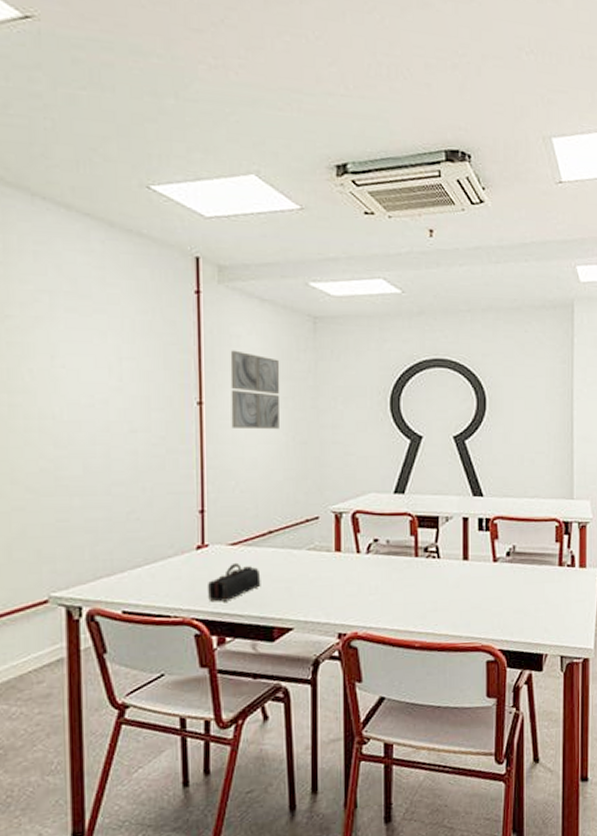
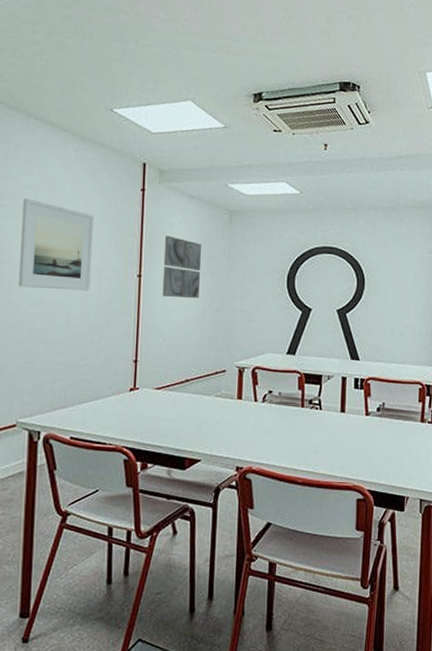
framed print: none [34,306,136,425] -> present [19,198,94,291]
pencil case: present [207,562,261,602] -> none [135,403,178,435]

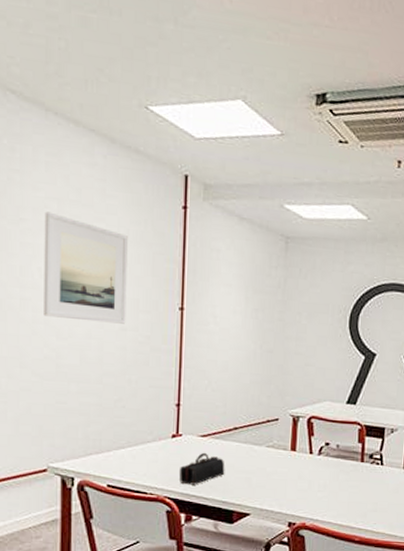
pencil case: none [135,403,178,435] -> present [178,452,225,485]
wall art: present [162,235,202,299] -> none [207,263,253,338]

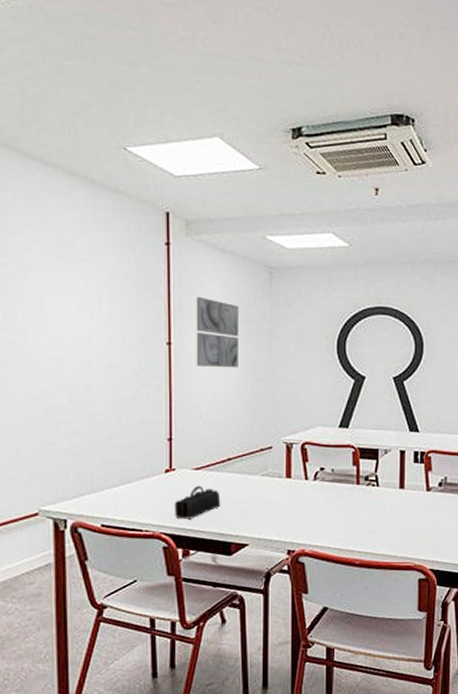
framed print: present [44,211,128,324] -> none [26,255,113,362]
wall art: none [207,263,253,338] -> present [196,296,239,368]

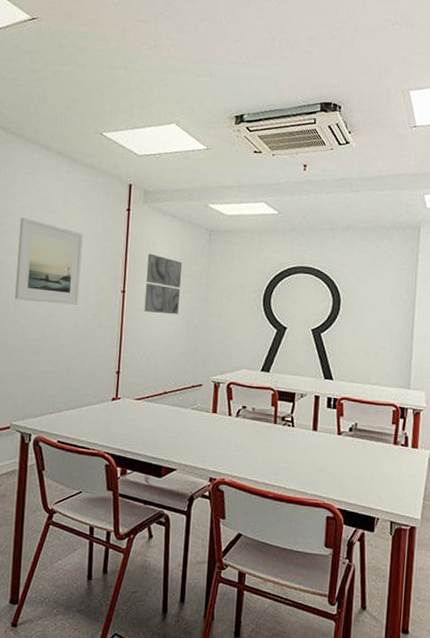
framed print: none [26,255,113,362] -> present [15,217,83,305]
pencil case: present [174,485,221,519] -> none [116,413,156,443]

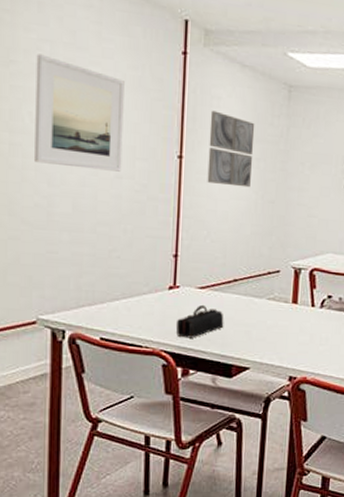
pencil case: none [116,413,156,443] -> present [175,304,224,338]

